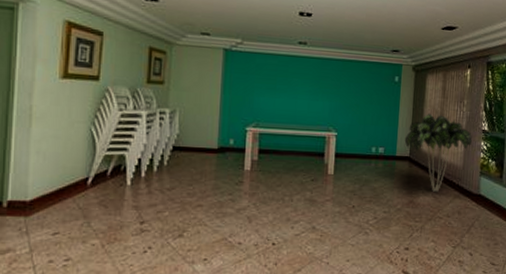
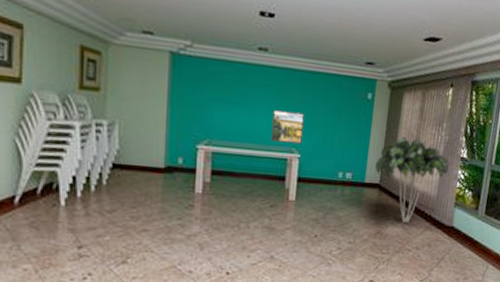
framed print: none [311,94,340,123] -> present [271,110,304,144]

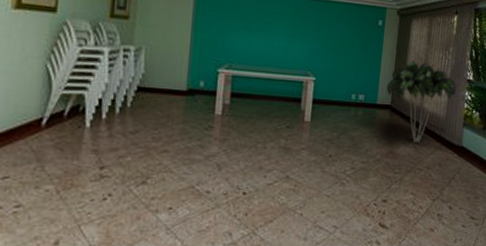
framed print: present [271,110,304,144] -> none [288,36,319,68]

